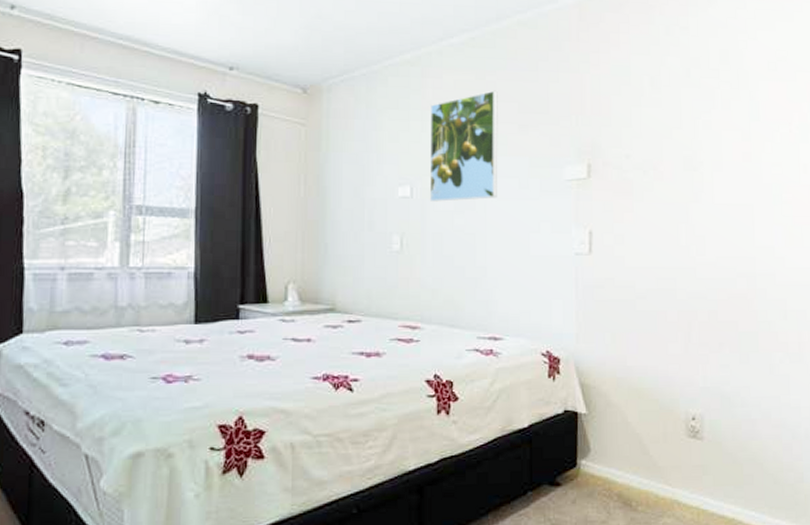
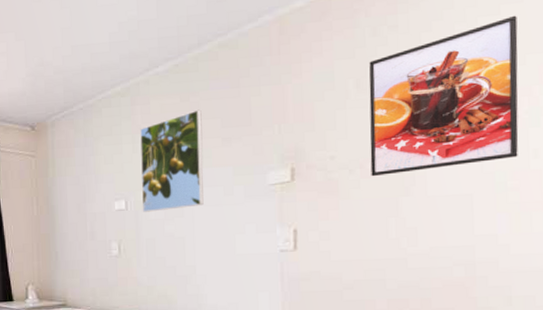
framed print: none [662,33,791,180] -> present [369,15,519,177]

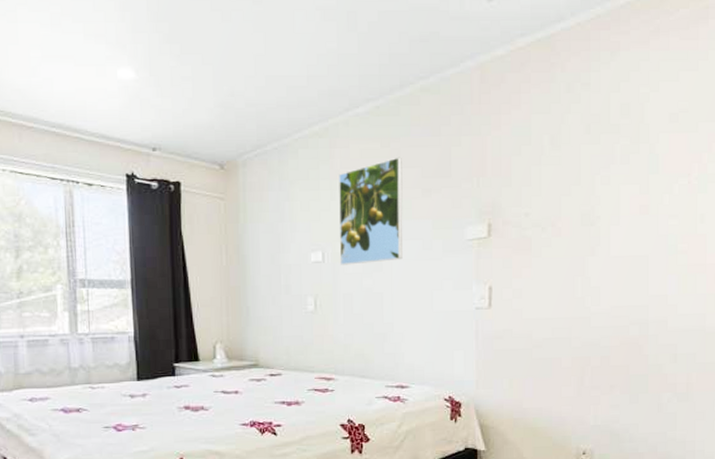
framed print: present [369,15,519,177] -> none [561,83,692,236]

